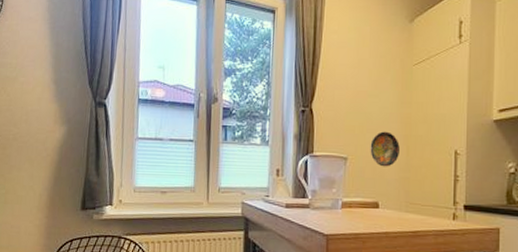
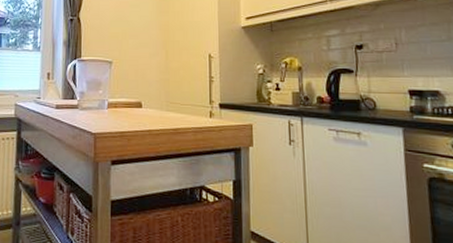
decorative plate: present [370,131,400,167] -> none [132,37,159,70]

